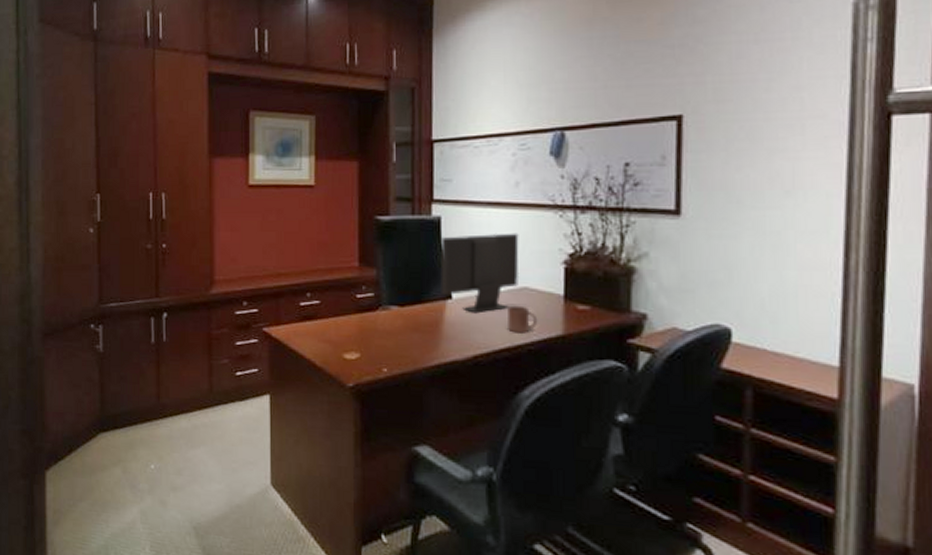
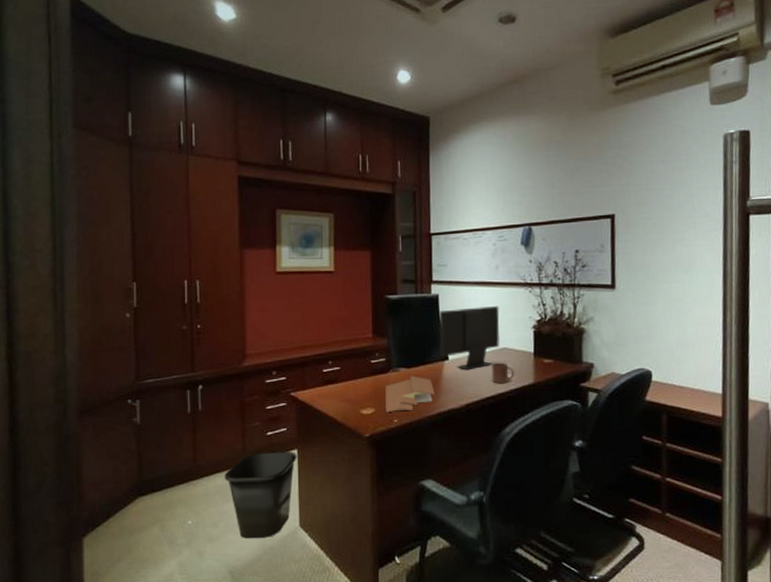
waste bin: none [189,394,269,494] -> present [224,451,297,538]
papers: none [373,316,434,360] -> present [385,376,435,413]

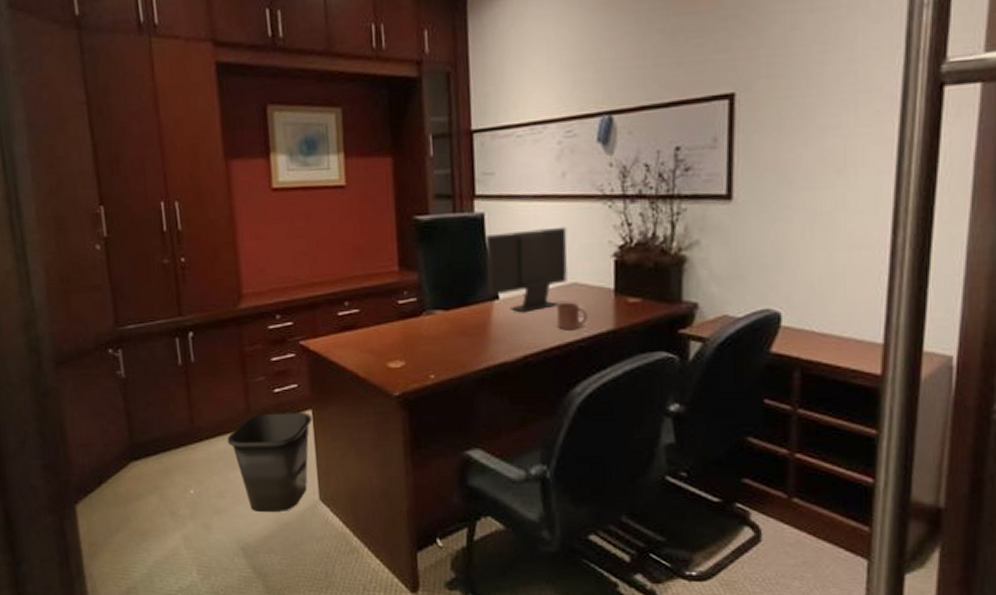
papers: present [385,376,435,413] -> none [417,320,482,367]

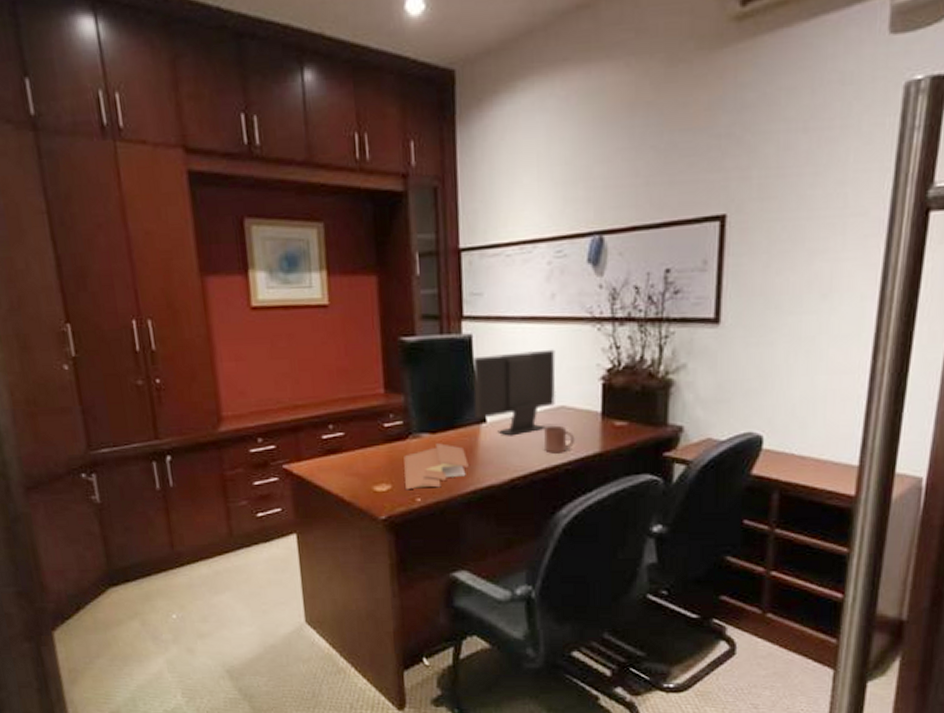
waste bin: present [227,411,312,511] -> none [209,535,297,635]
papers: none [417,320,482,367] -> present [404,443,469,490]

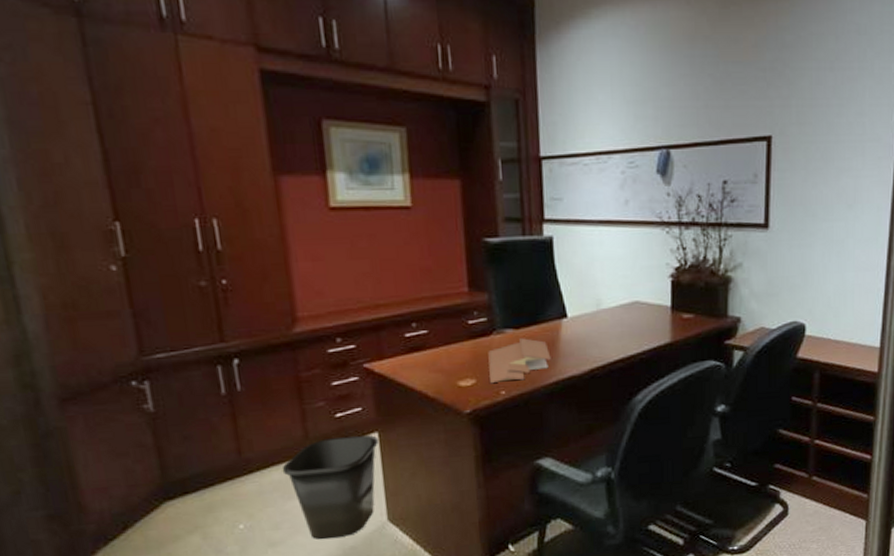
waste bin: none [209,535,297,635] -> present [282,434,378,539]
computer monitor: present [473,349,556,436] -> none [554,250,631,330]
mug: present [544,425,575,454] -> none [620,318,649,345]

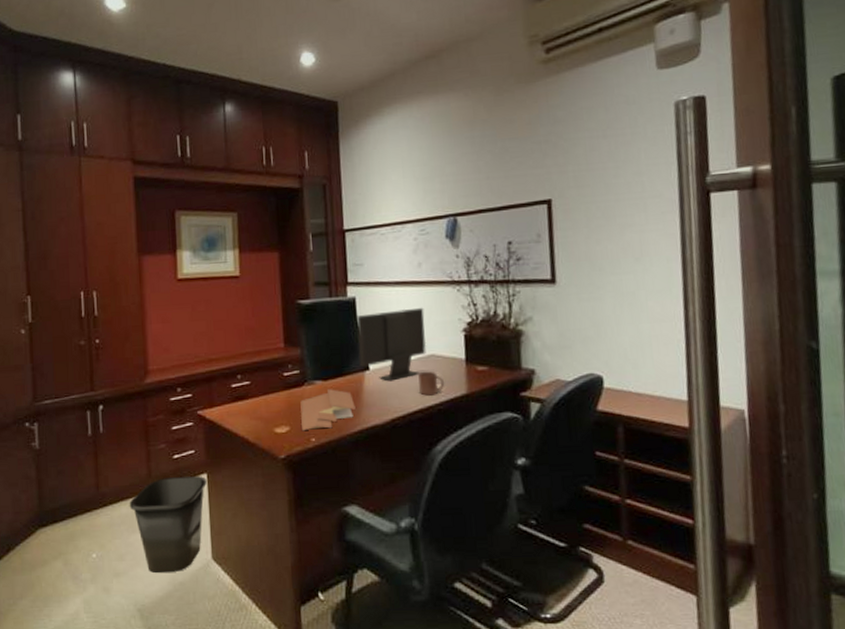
computer monitor: none [554,250,631,330] -> present [357,307,427,381]
mug: none [620,318,649,345] -> present [418,371,445,396]

